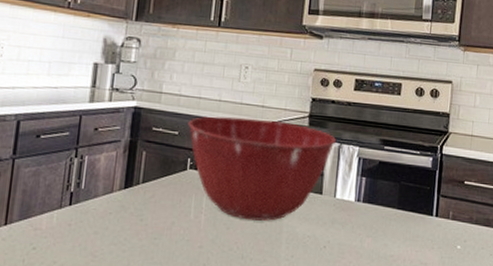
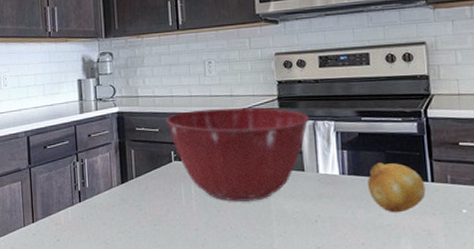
fruit: none [379,193,430,245] -> present [368,162,426,213]

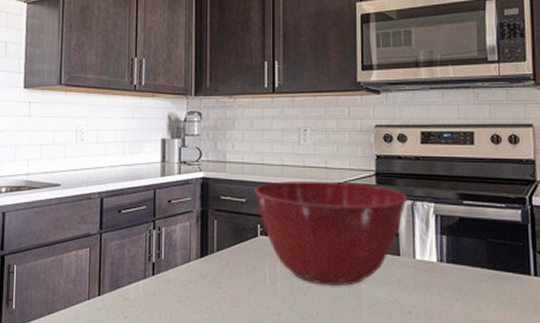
fruit: present [368,162,426,213] -> none [467,251,528,308]

